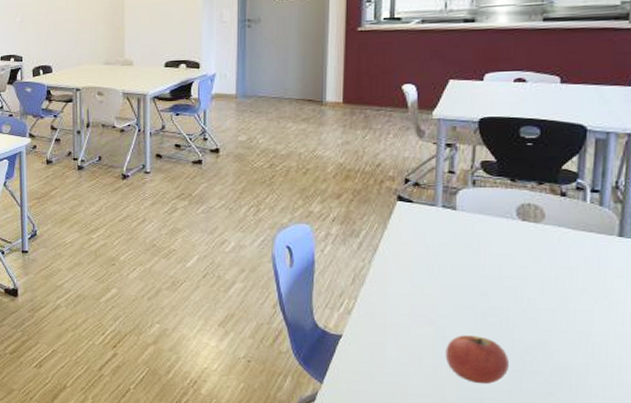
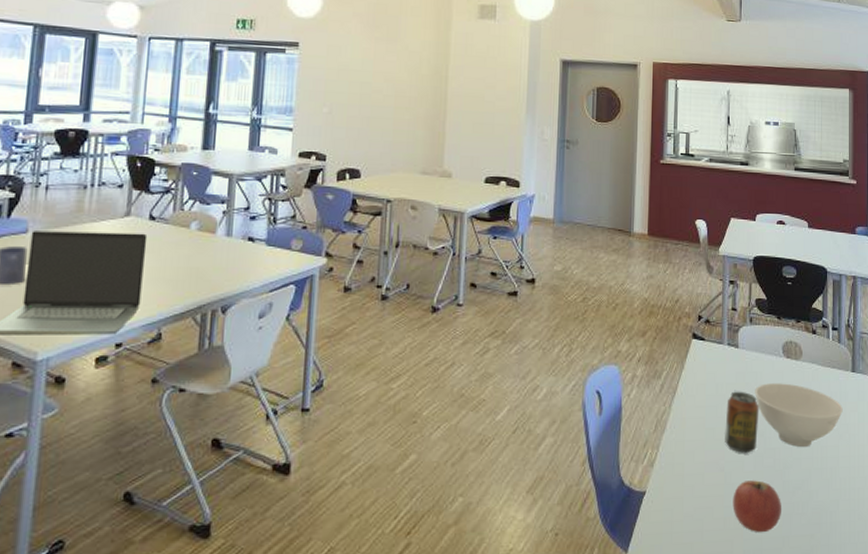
beverage can: none [437,251,483,310] -> present [725,391,759,453]
bowl: none [477,245,602,310] -> present [755,383,843,448]

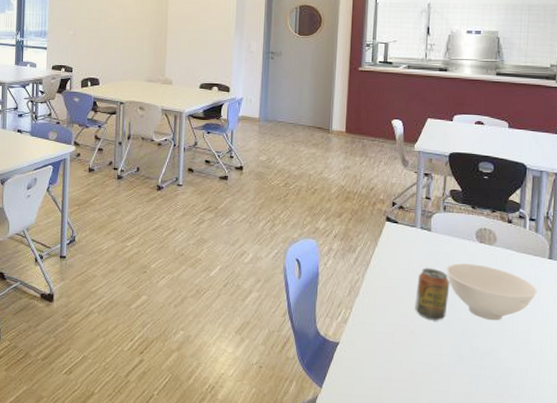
apple: present [732,480,782,533] -> none [420,343,470,387]

